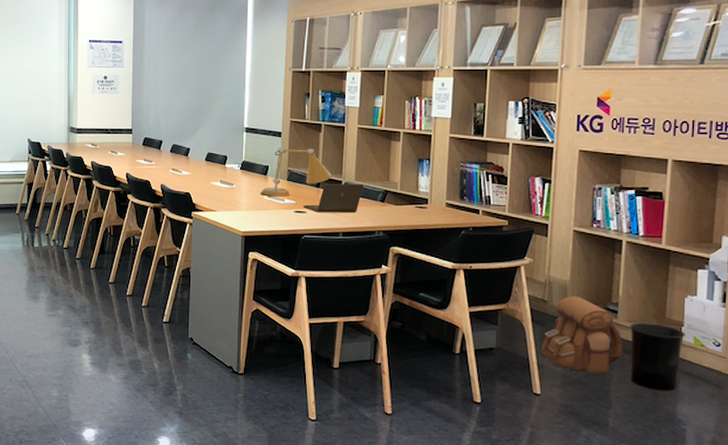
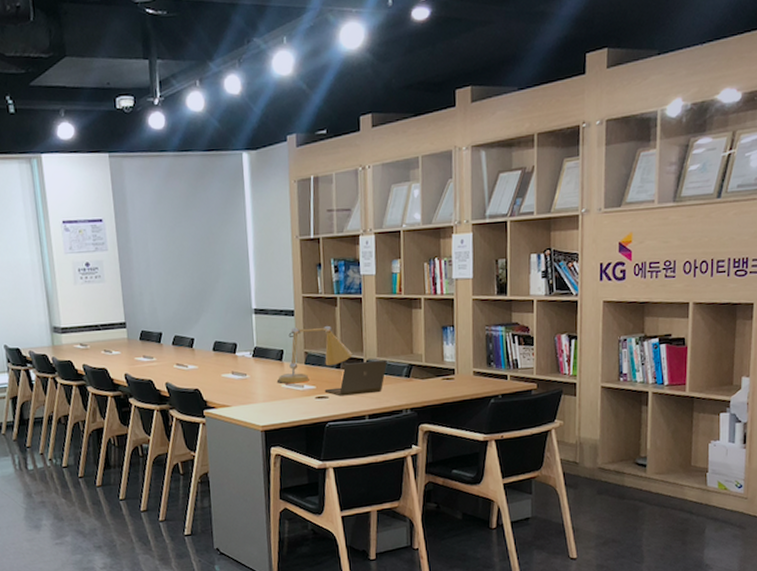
backpack: present [541,296,623,374] -> none [575,454,652,531]
waste bin: present [630,323,685,390] -> none [658,473,710,539]

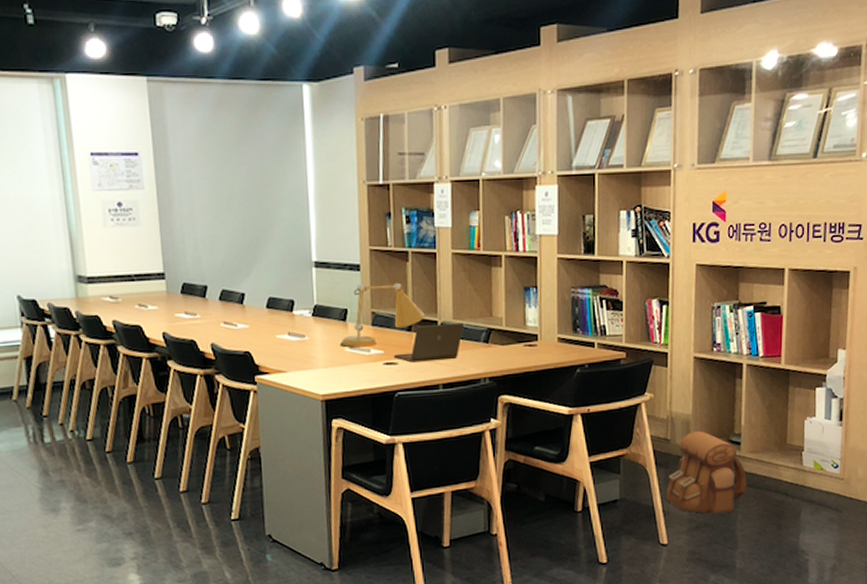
backpack: none [575,454,652,531] -> present [666,431,747,514]

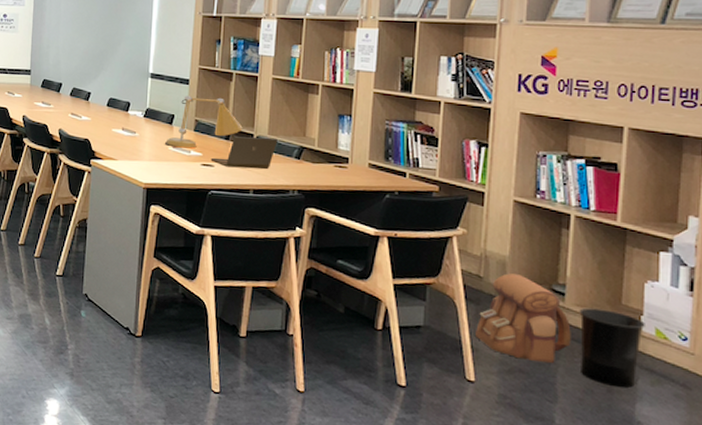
waste bin: none [753,451,806,523] -> present [579,308,645,388]

